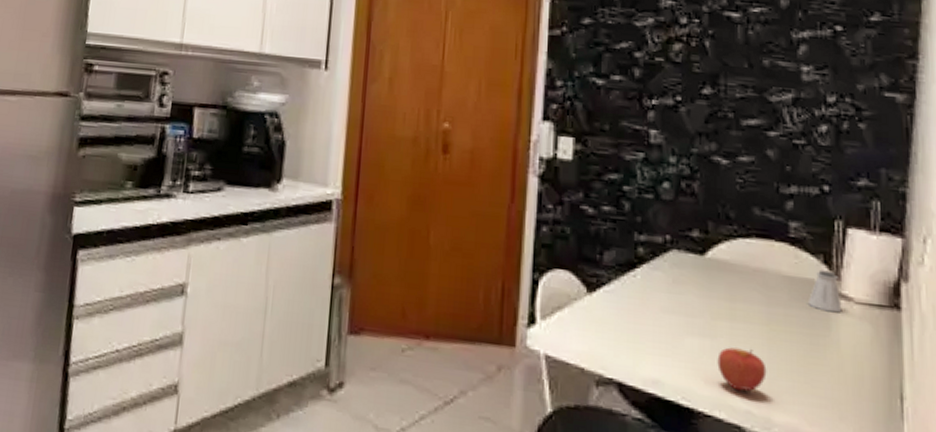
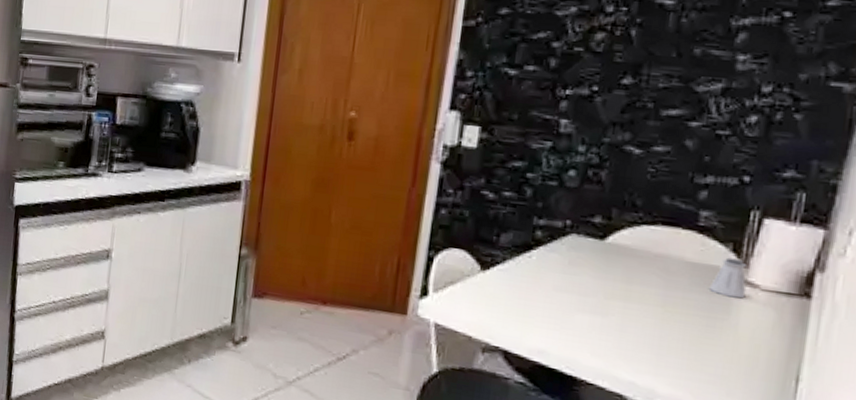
apple: present [717,347,767,392] -> none [605,325,657,366]

